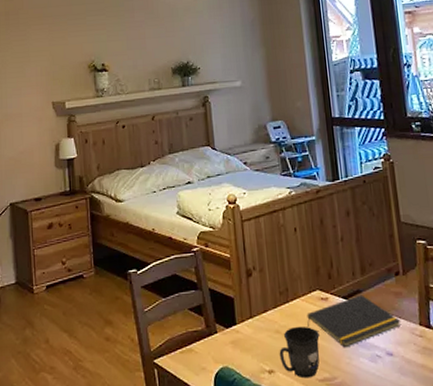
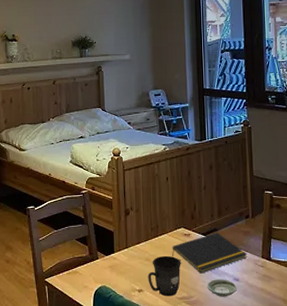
saucer: none [352,354,393,377] -> present [206,279,238,297]

